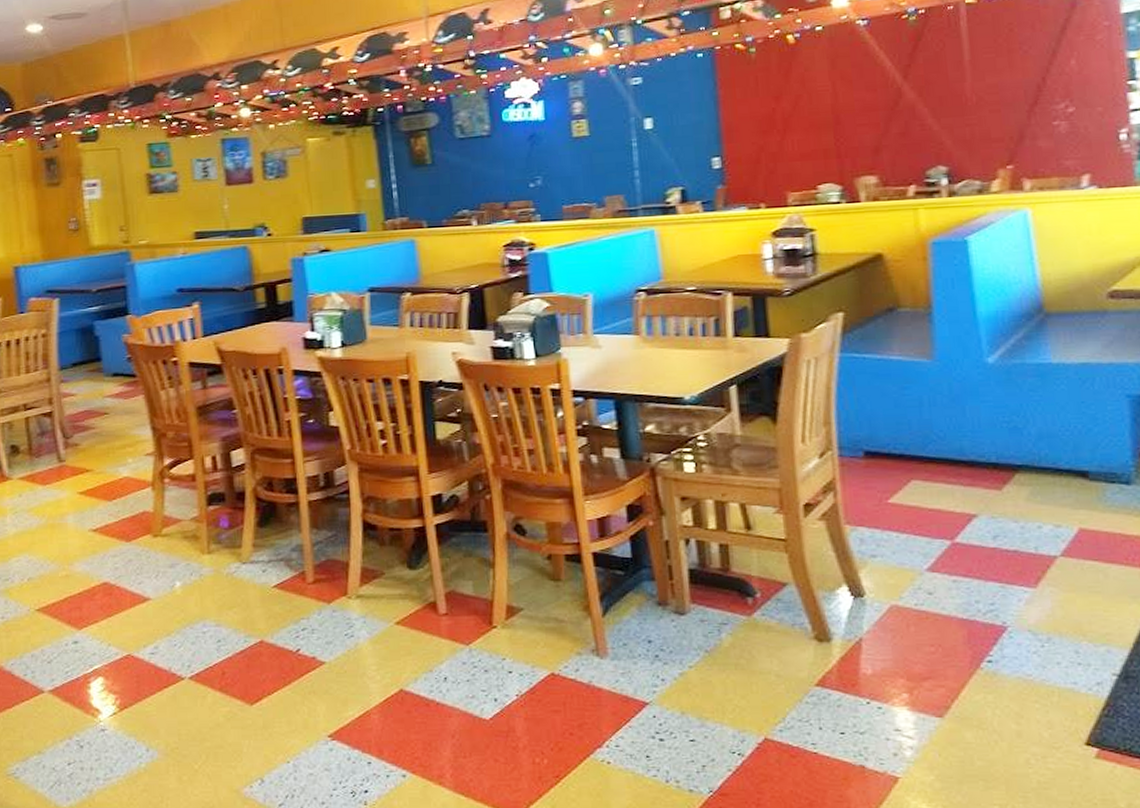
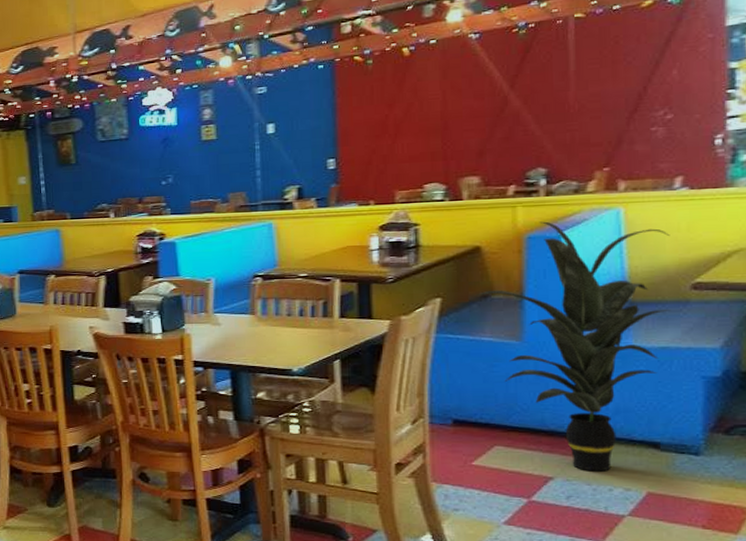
indoor plant: none [882,225,1089,507] -> present [477,221,671,472]

